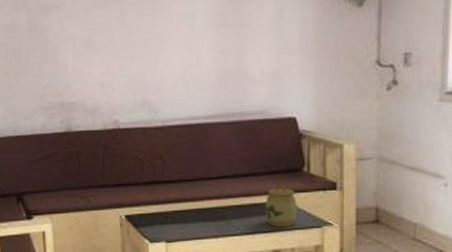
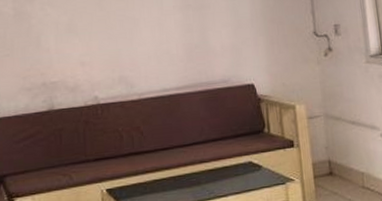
jar: present [265,184,298,227] -> none [234,145,264,188]

